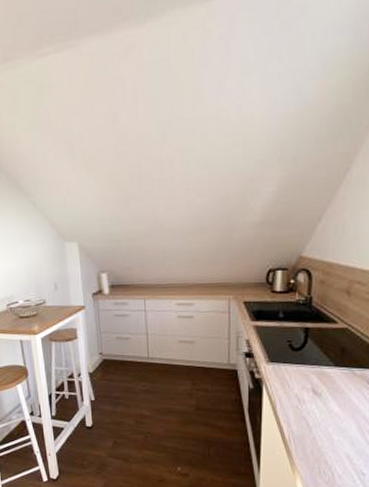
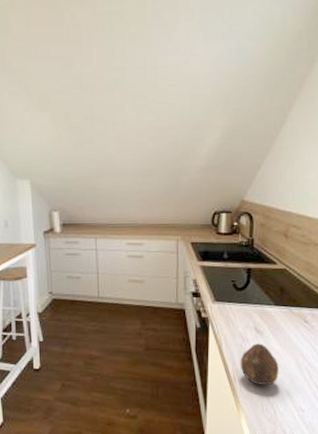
fruit: none [295,405,338,448] -> present [240,343,279,386]

